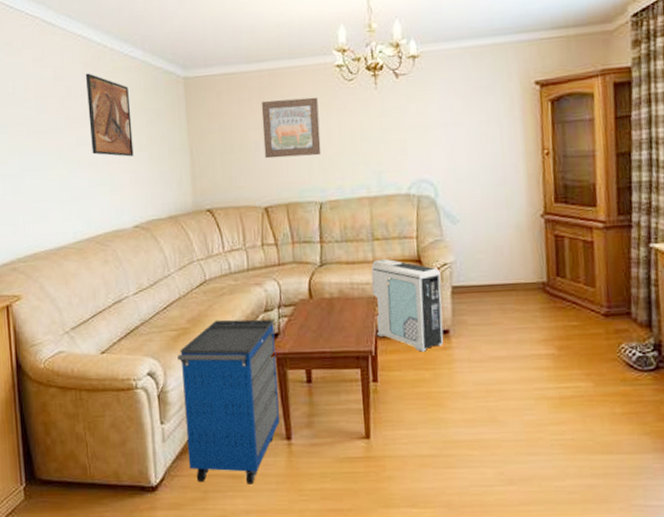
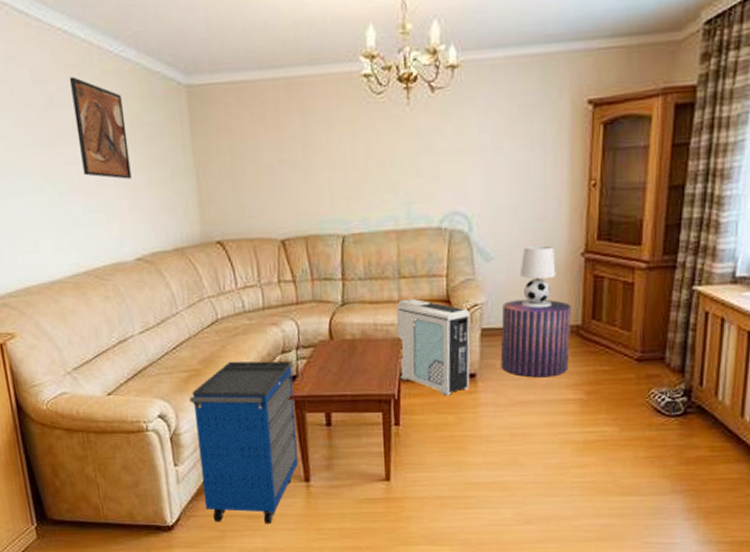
wall art: present [261,97,322,159] -> none [276,112,345,185]
stool: none [470,258,538,334] -> present [500,299,572,378]
table lamp: none [484,208,519,267] -> present [519,245,556,309]

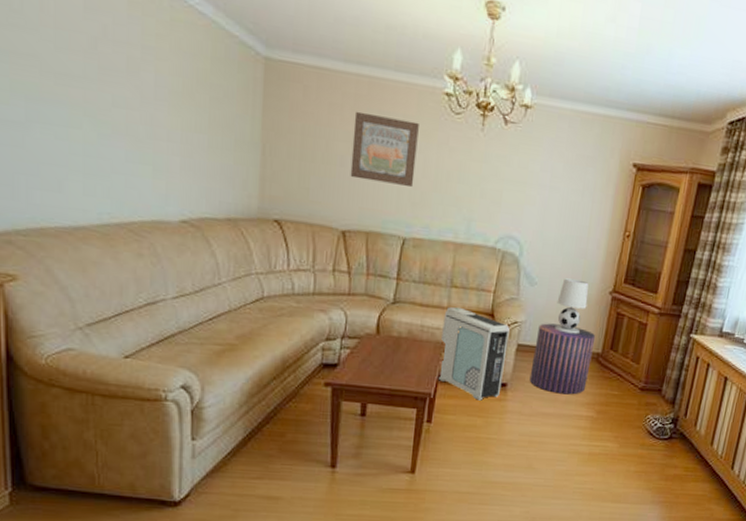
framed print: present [69,76,132,179] -> none [130,14,191,137]
cabinet: present [189,361,299,524] -> none [220,340,334,507]
wall art: none [276,112,345,185] -> present [350,111,419,188]

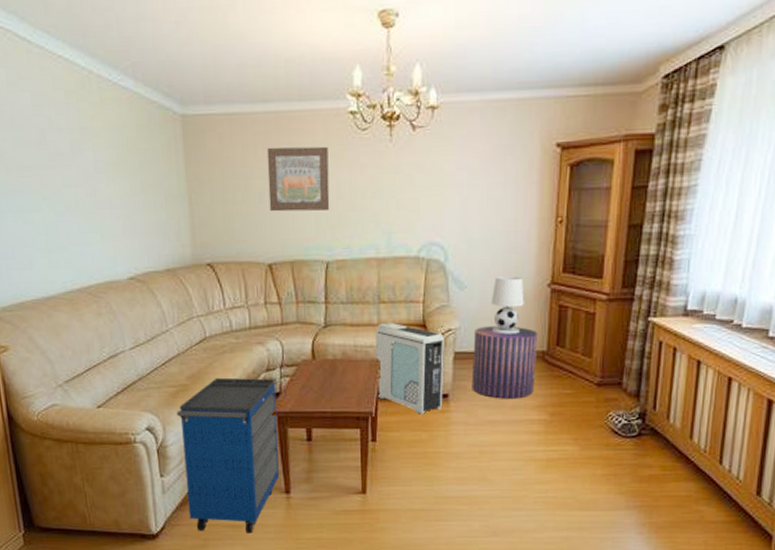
cabinet: none [220,340,334,507] -> present [177,377,280,534]

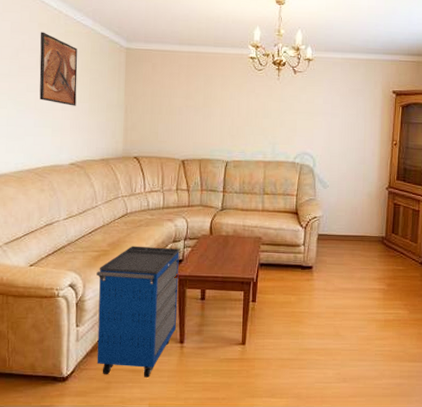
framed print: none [68,102,127,202] -> present [39,32,78,106]
wall art: present [266,146,330,212] -> none [186,76,233,125]
air purifier: present [375,322,444,414] -> none [257,209,311,281]
stool: present [471,326,538,399] -> none [330,216,379,272]
table lamp: present [490,276,524,335] -> none [345,180,370,223]

